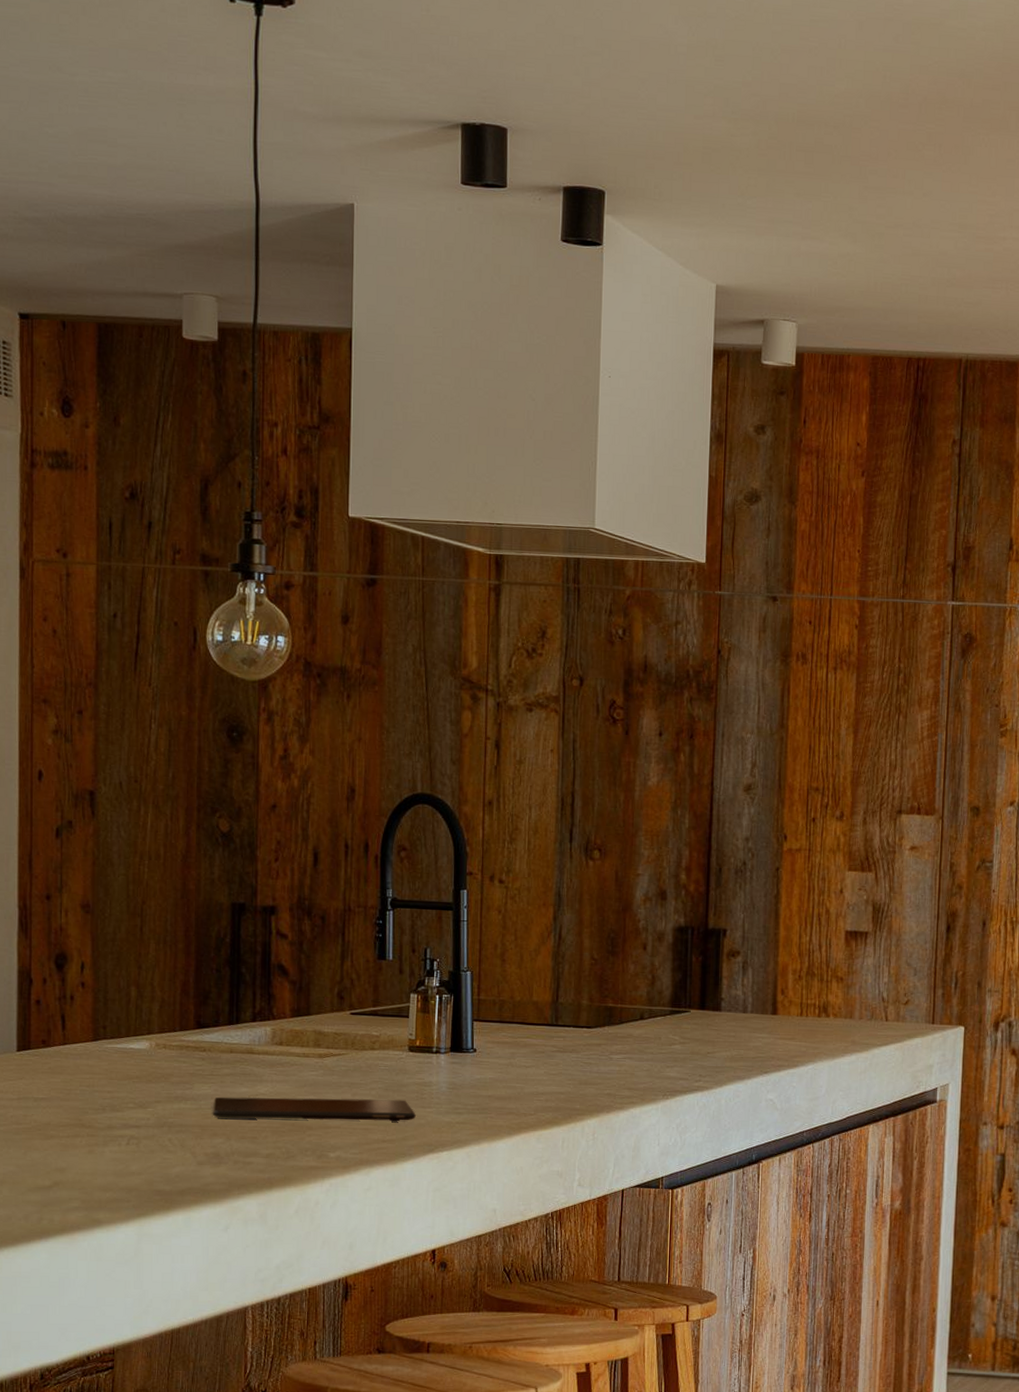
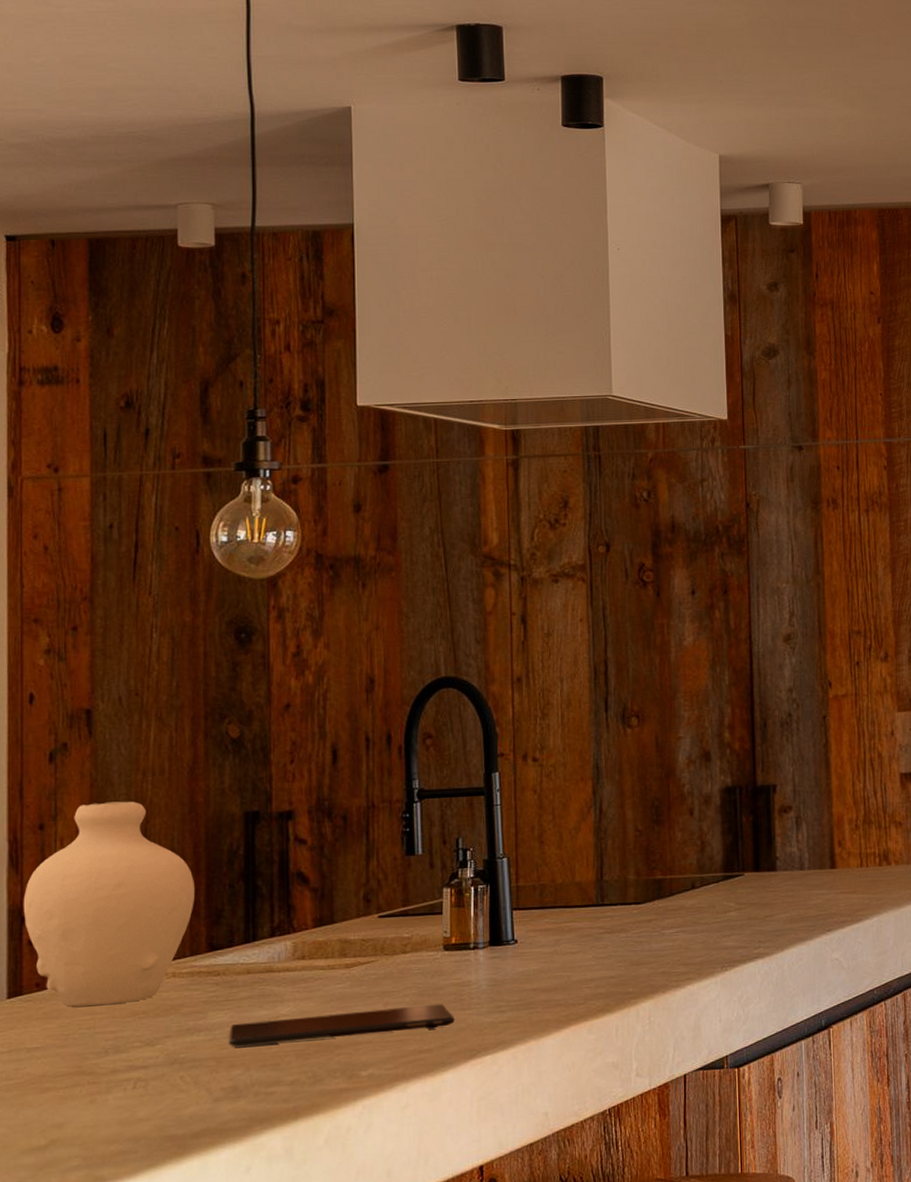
vase: none [31,880,186,1067] -> present [23,801,196,1007]

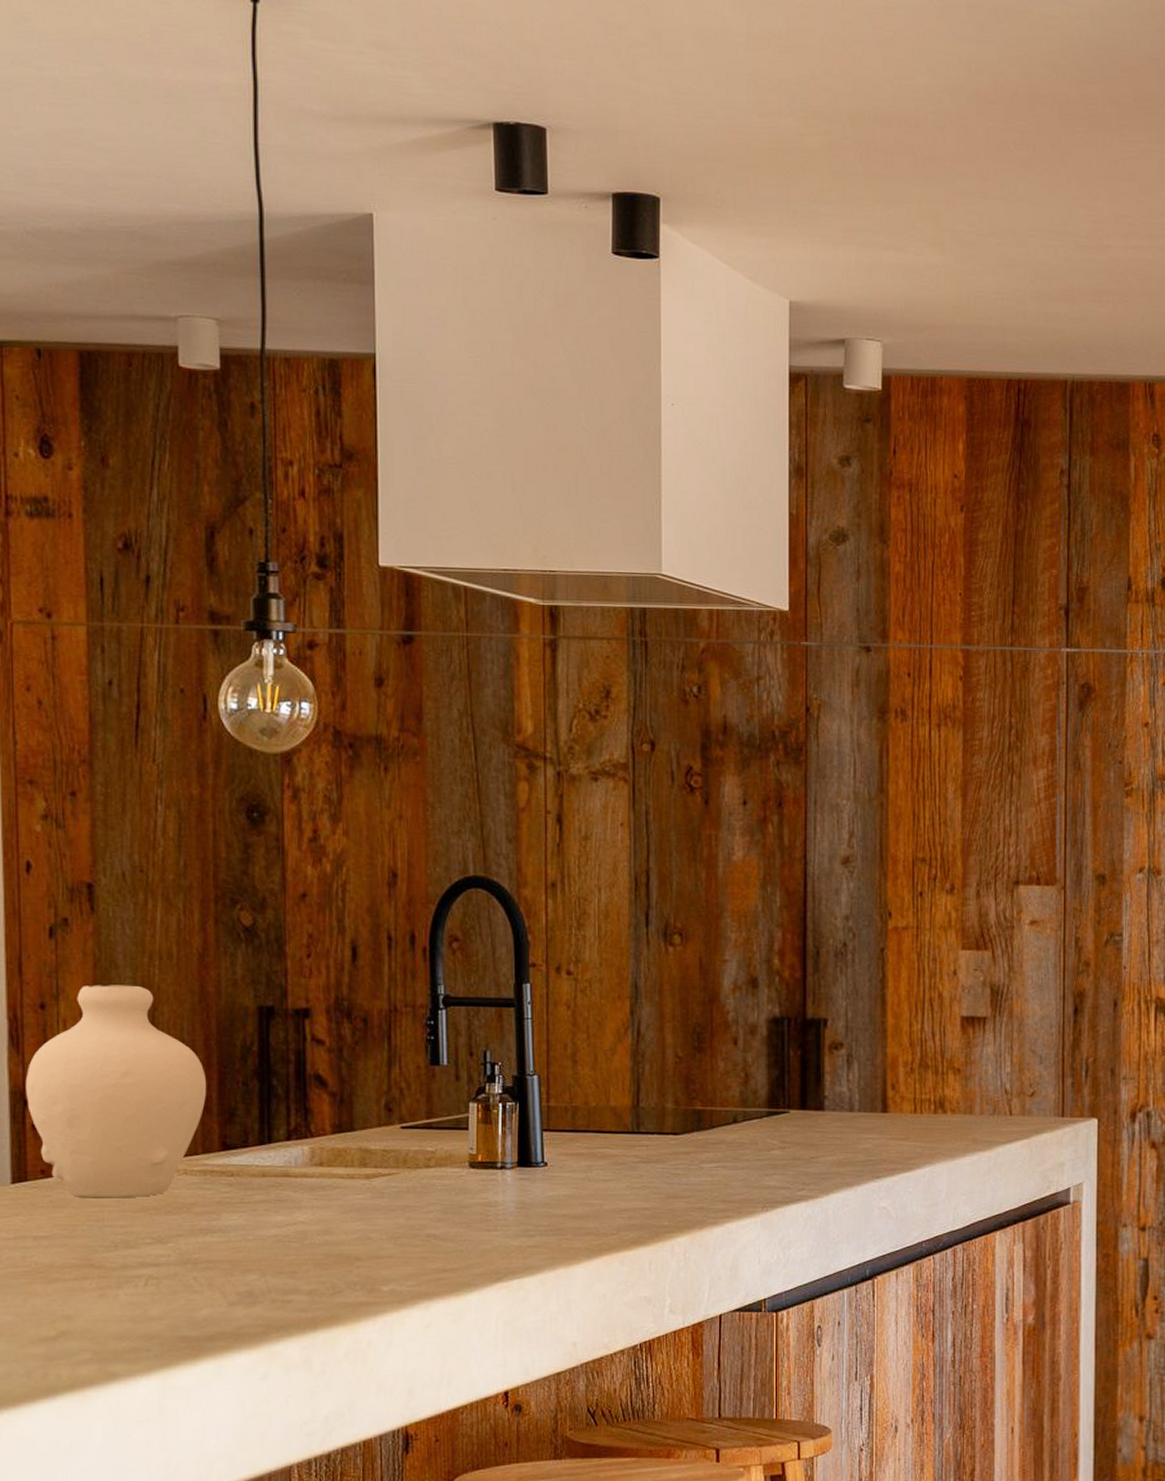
tablet: present [228,1003,455,1047] -> none [243,1223,480,1251]

